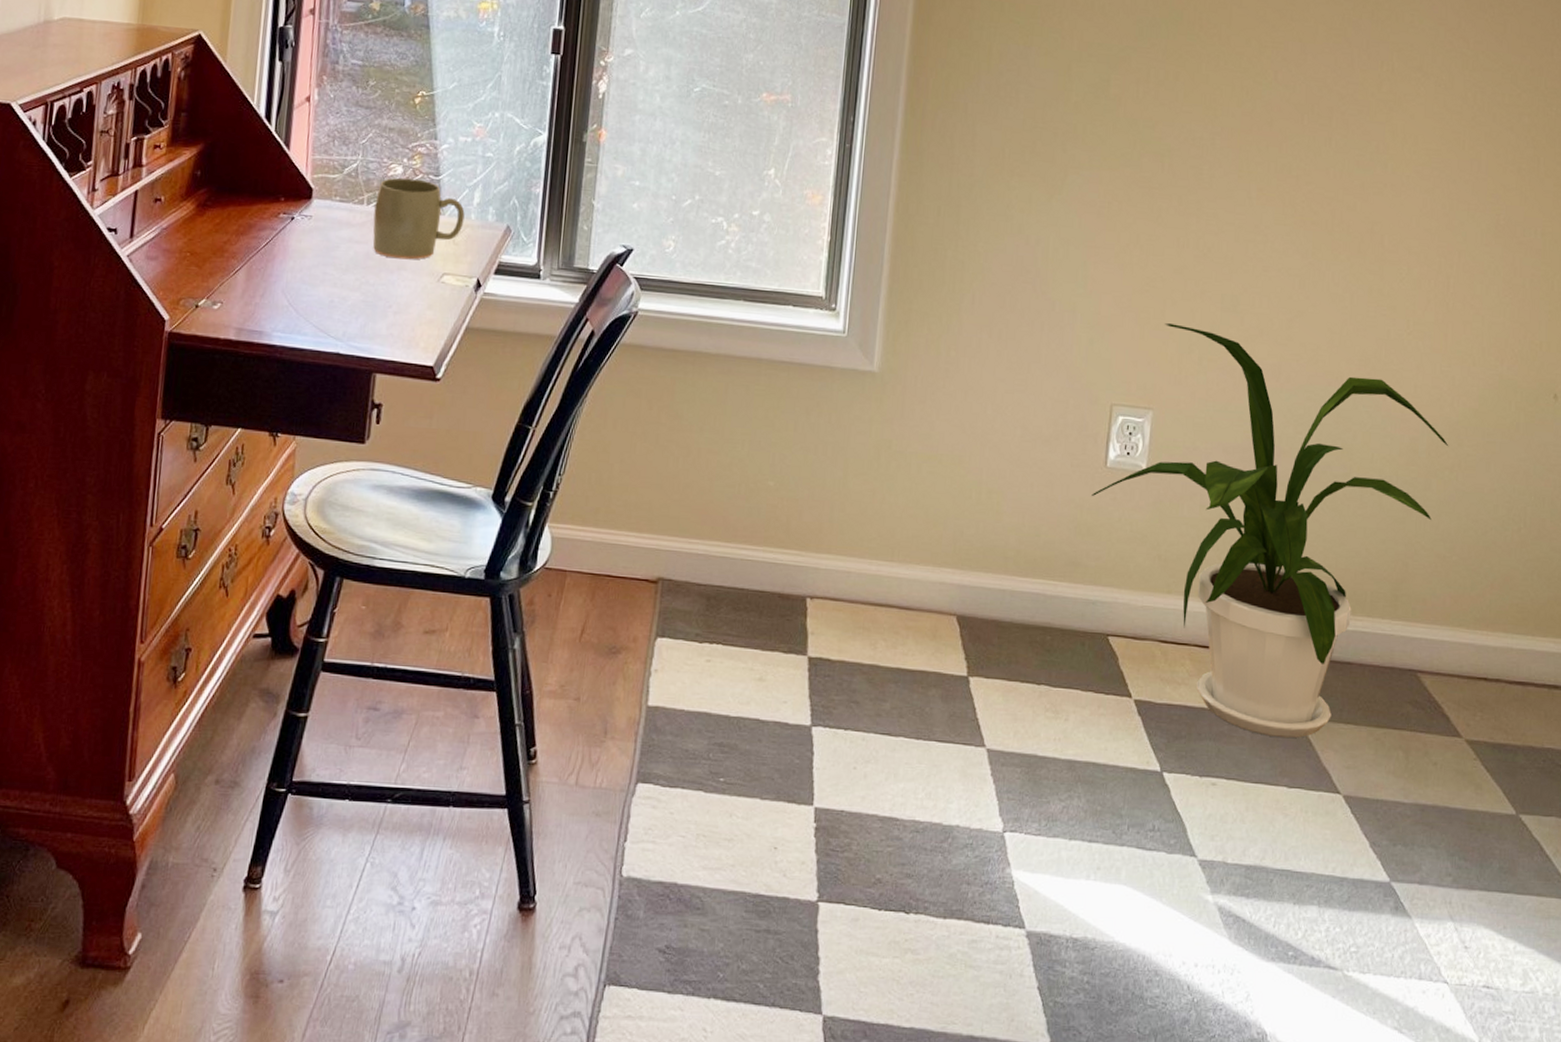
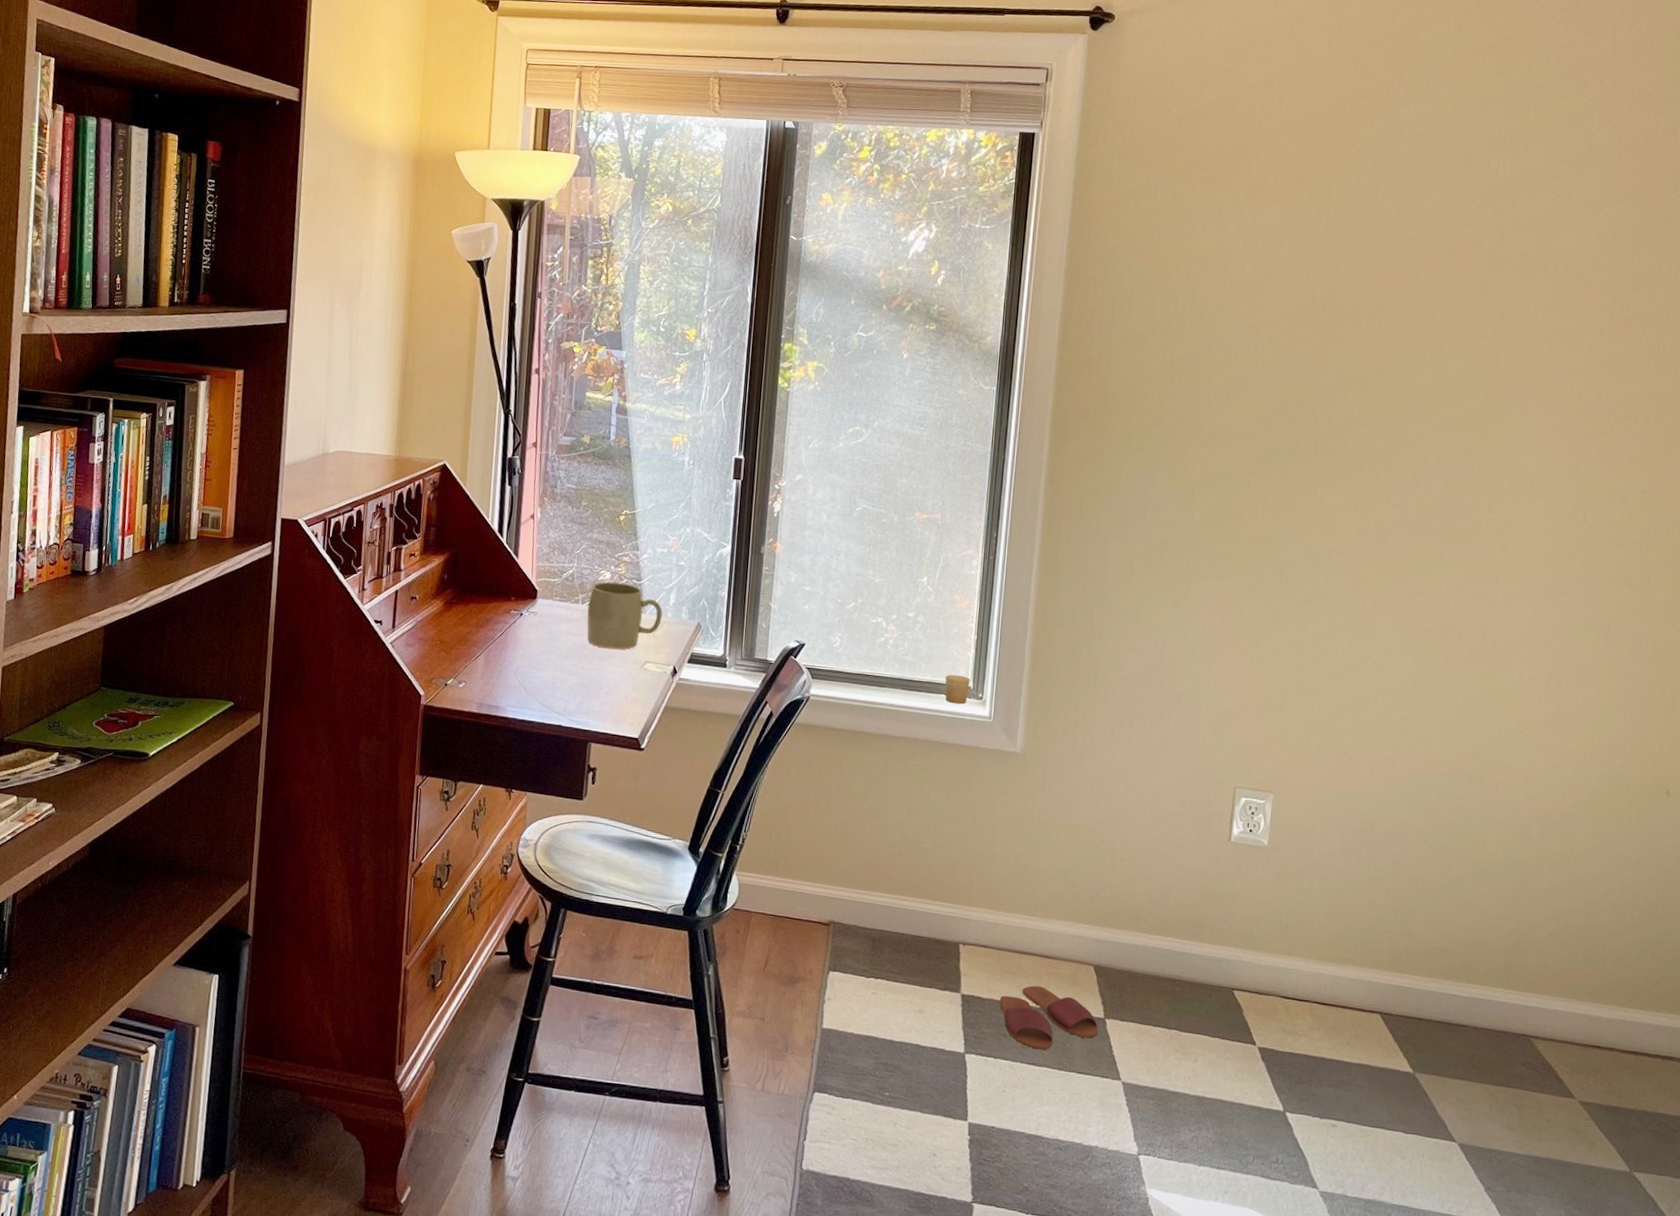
candle: none [793,282,822,317] -> present [945,674,970,705]
slippers: none [852,642,962,717] -> present [1000,985,1099,1050]
house plant: present [1092,323,1449,739] -> none [1217,717,1561,1090]

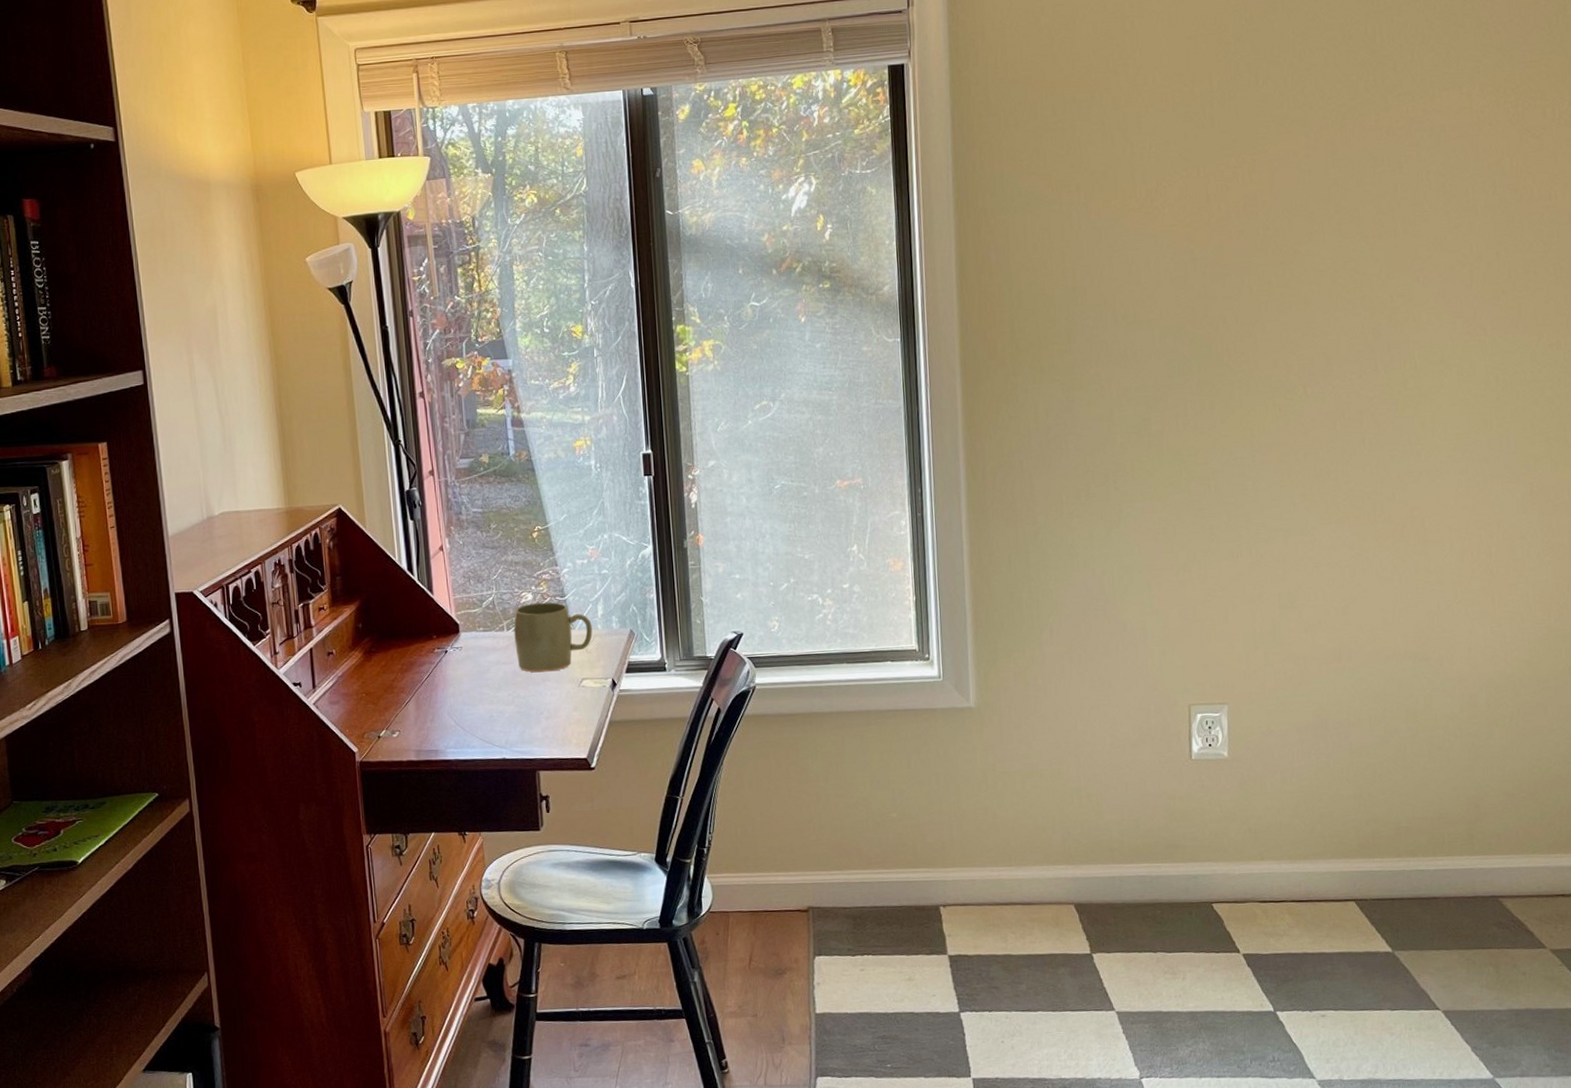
candle: present [945,674,970,705] -> none [889,639,915,669]
slippers: present [1000,985,1099,1050] -> none [987,933,1087,995]

